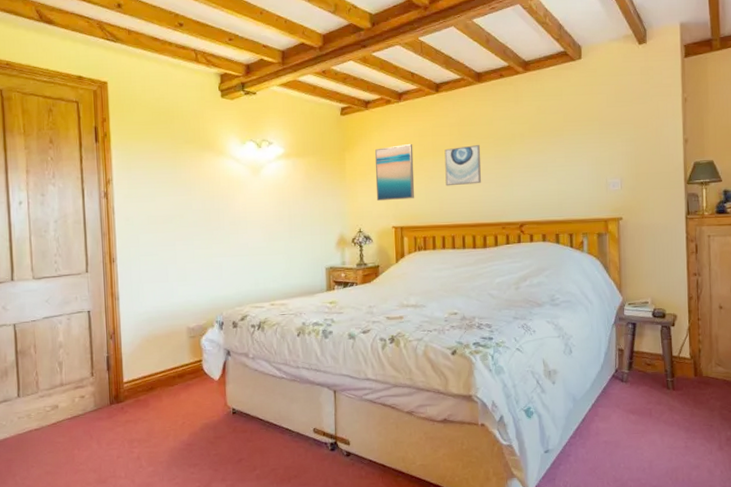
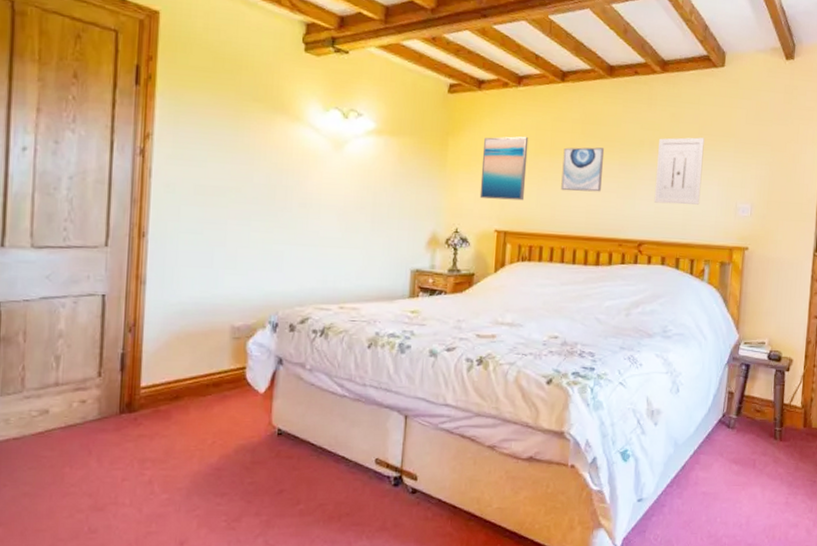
wall art: none [529,125,572,187] -> present [654,137,705,205]

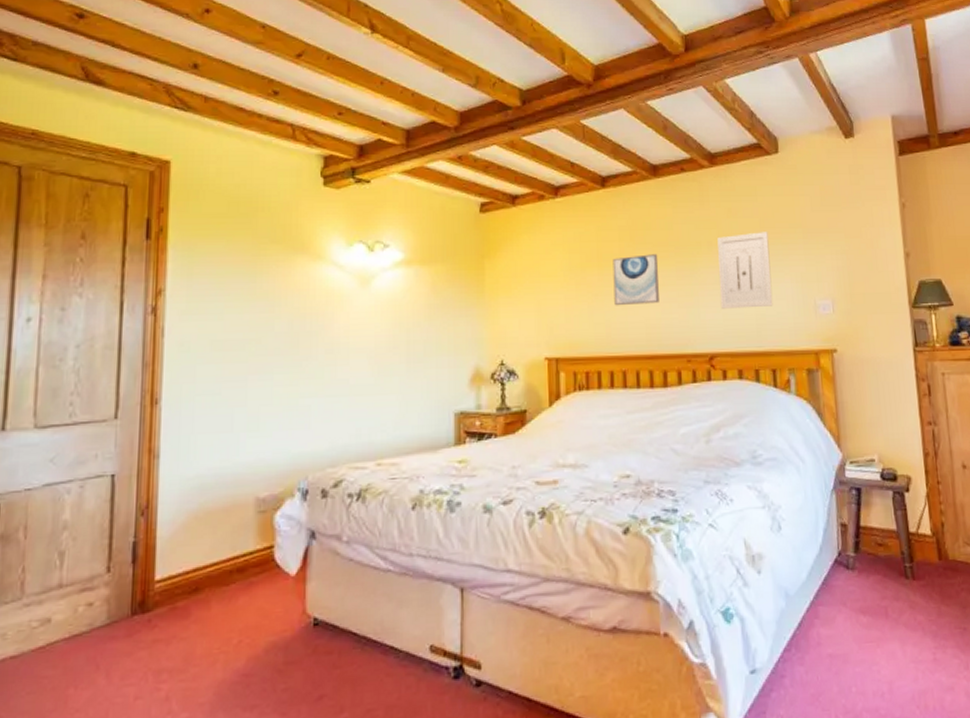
wall art: present [479,136,529,201] -> none [523,250,575,324]

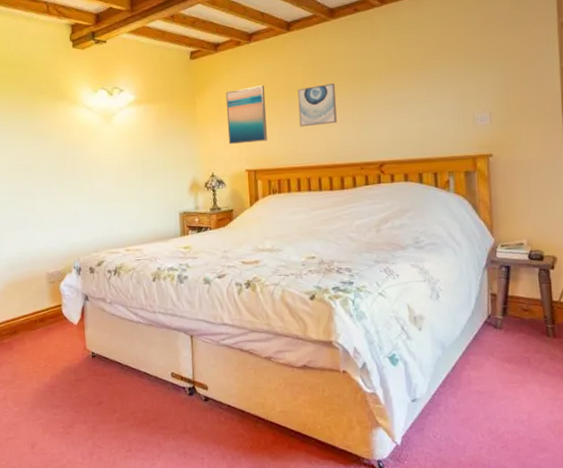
wall art: none [523,250,575,324] -> present [225,84,268,145]
wall art: present [717,232,773,309] -> none [387,58,436,125]

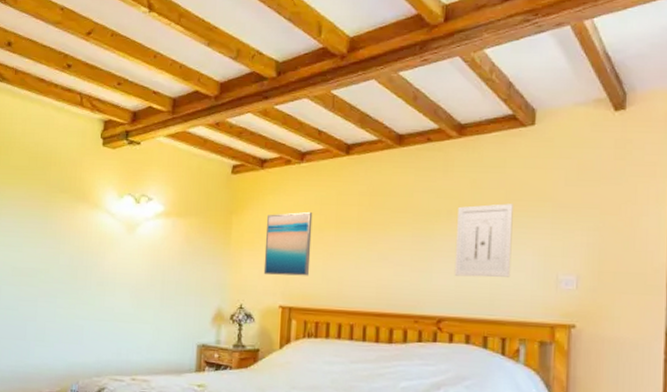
wall art: present [297,83,337,127] -> none [348,219,396,266]
wall art: none [387,58,436,125] -> present [454,204,513,277]

